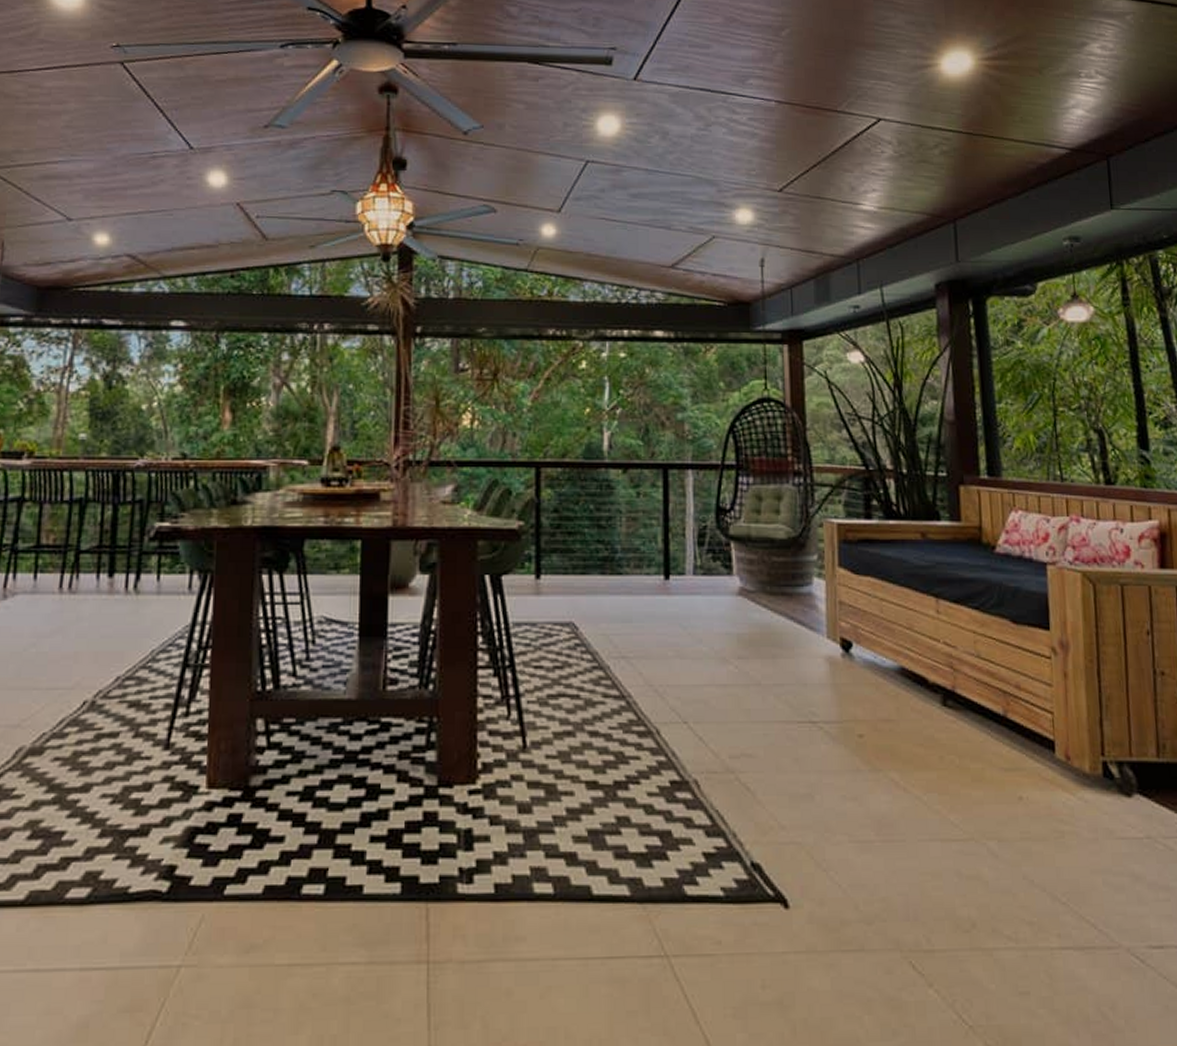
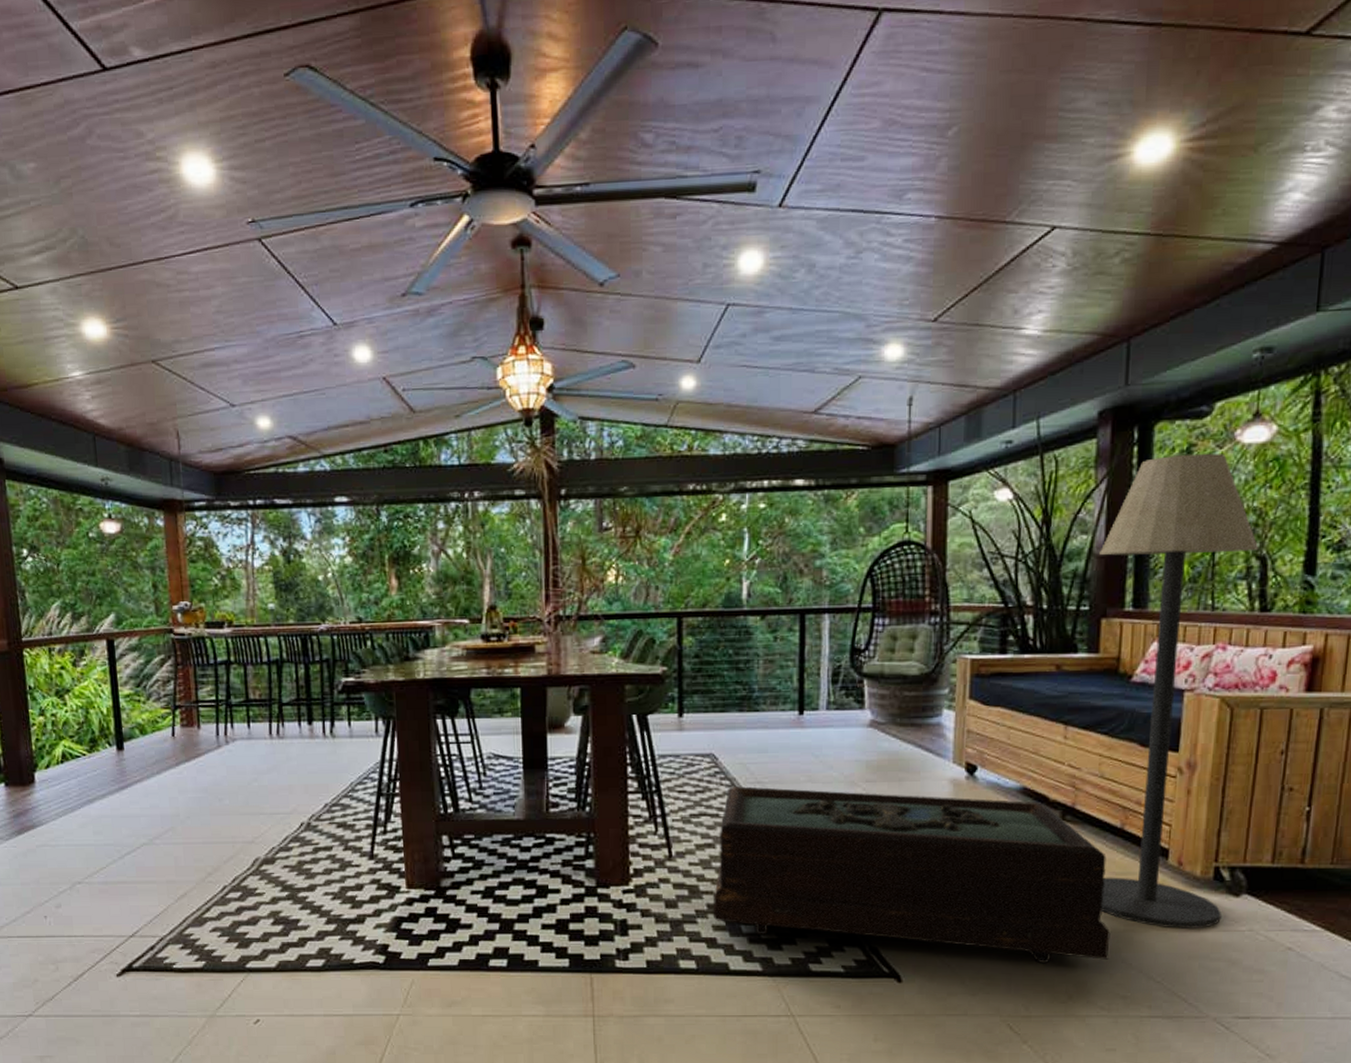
coffee table: none [572,662,1010,882] -> present [712,786,1111,964]
floor lamp: none [950,328,1117,836] -> present [1099,452,1259,929]

